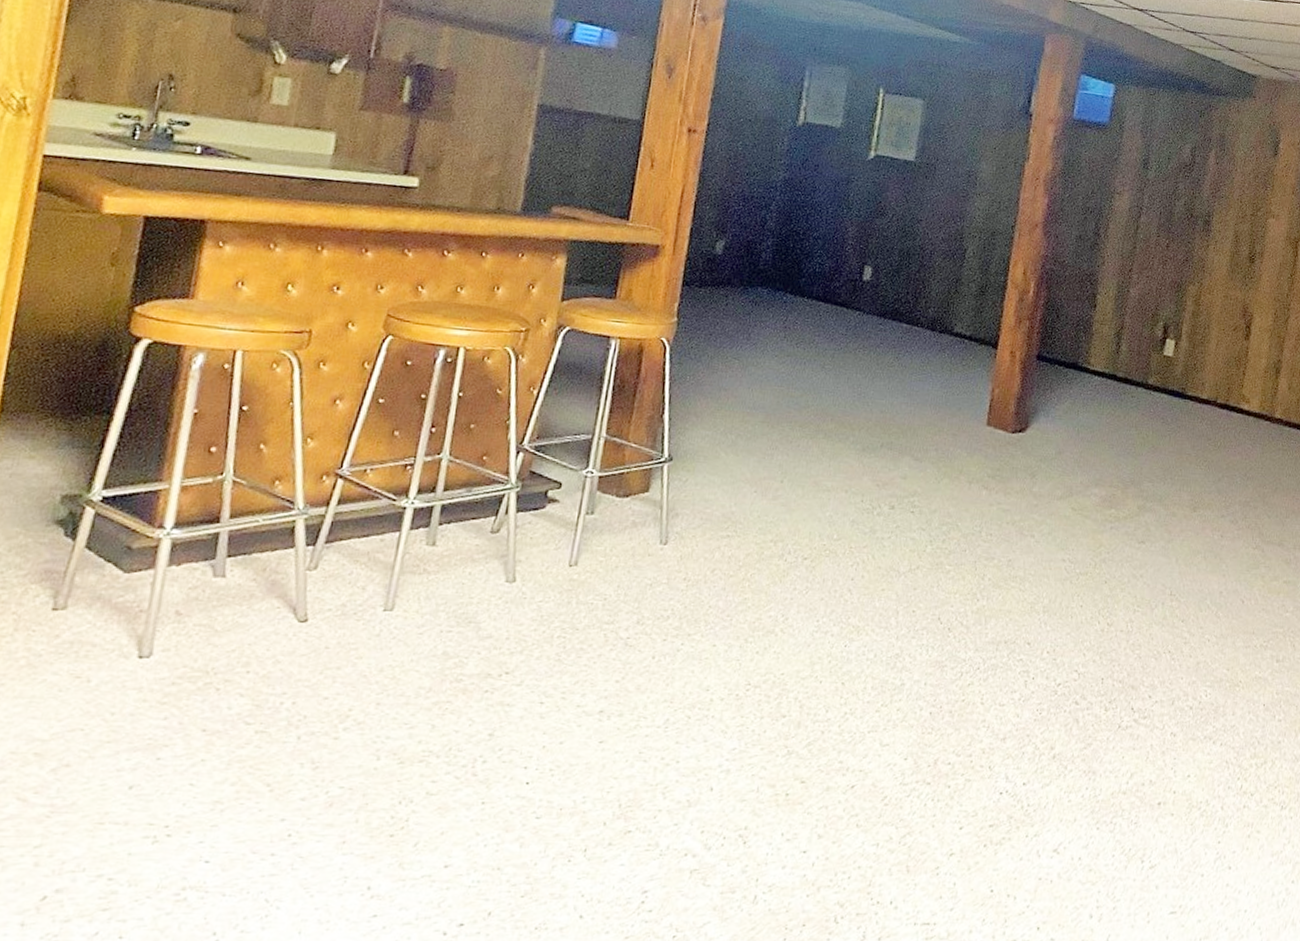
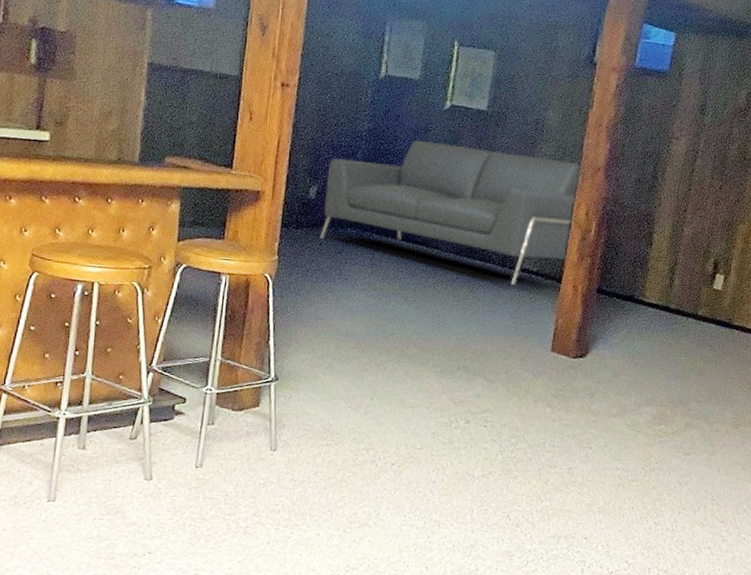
sofa: none [726,191,1018,352] -> present [319,139,582,286]

